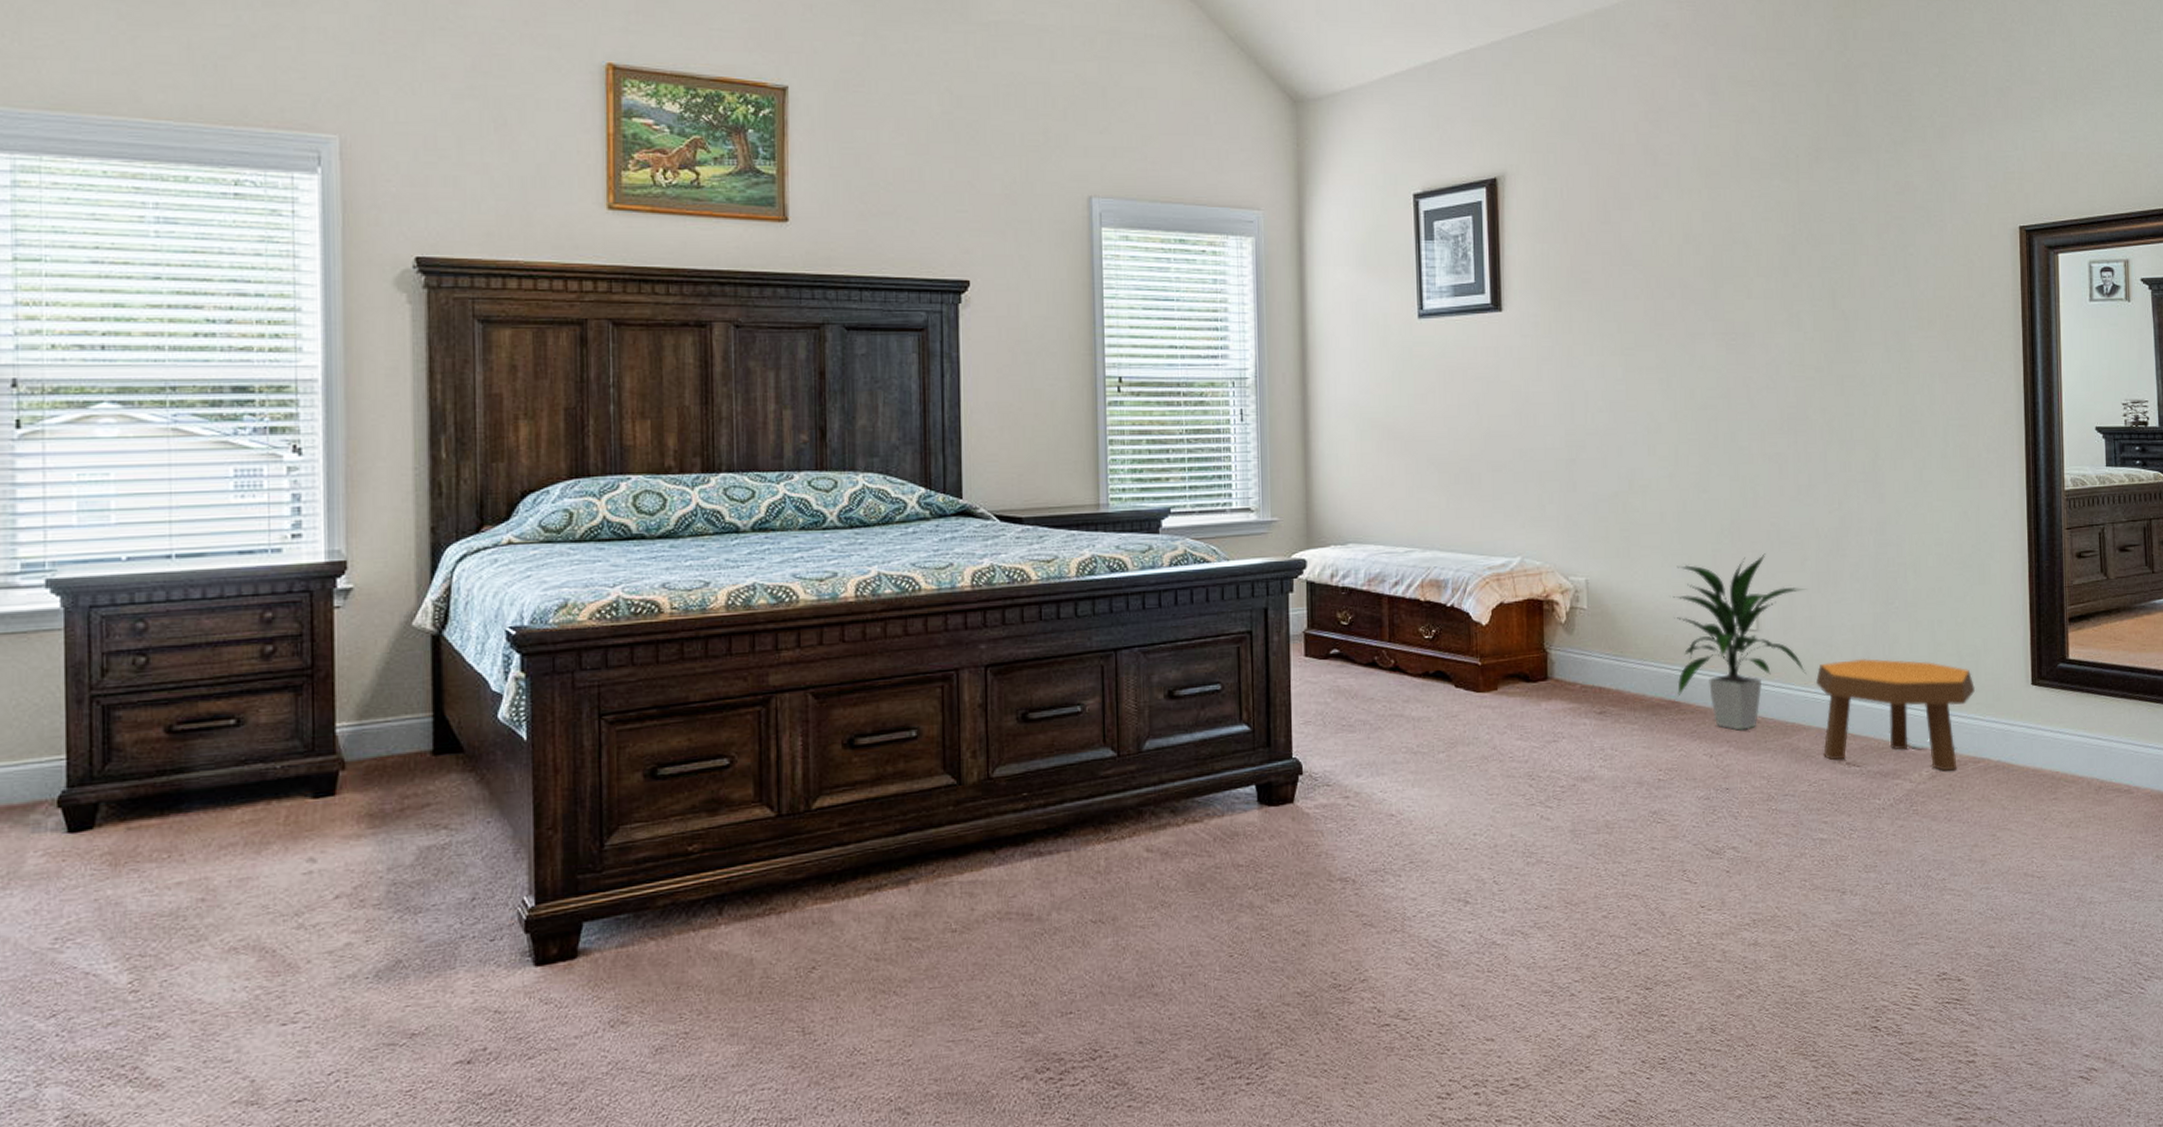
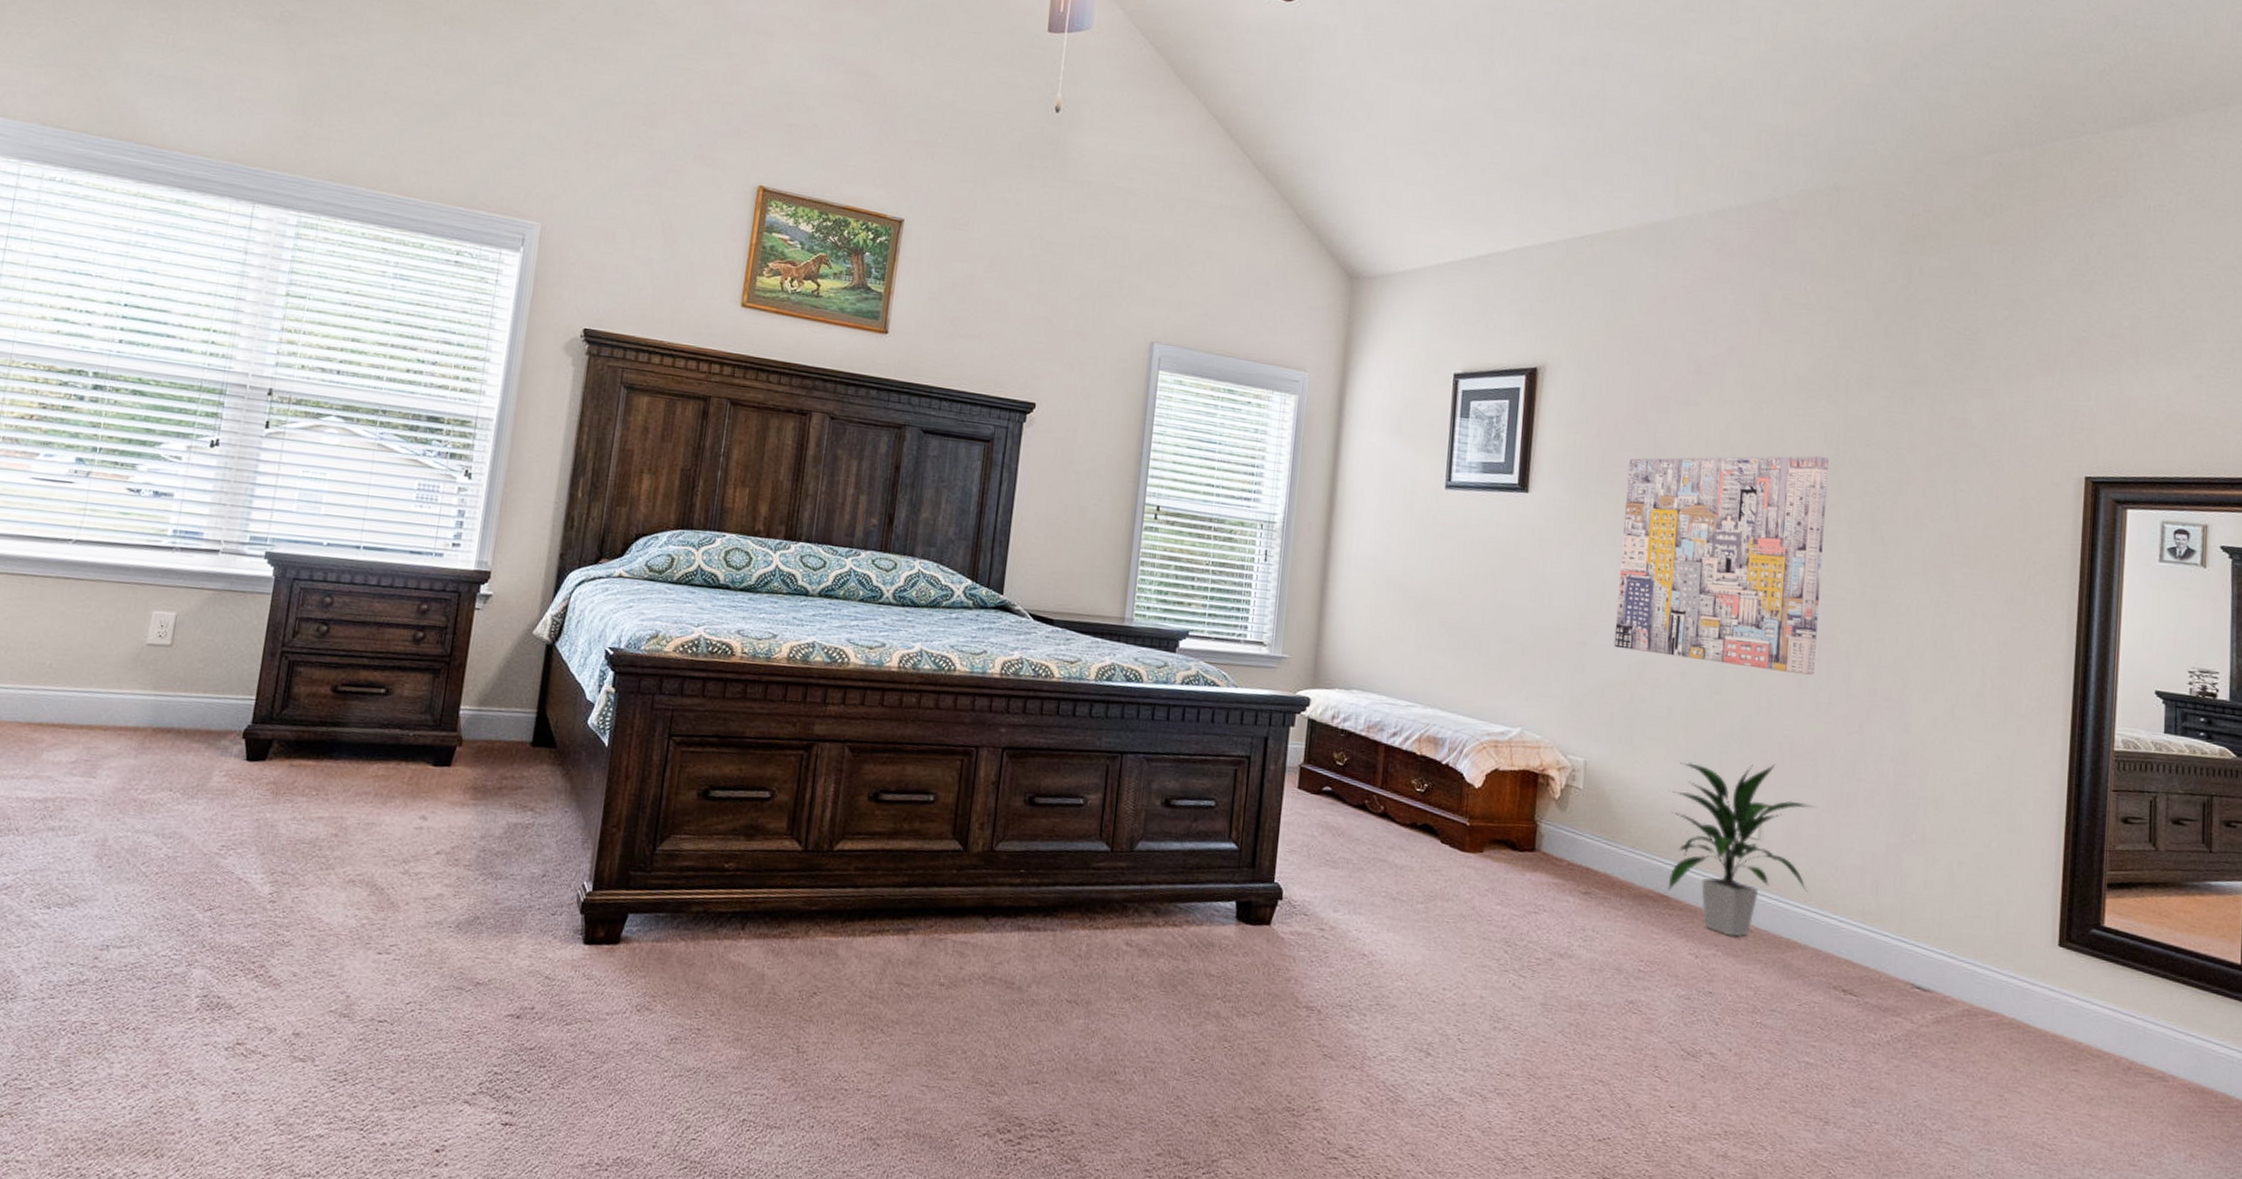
wall art: none [1597,236,1793,461] -> present [1614,455,1829,676]
footstool: present [1816,658,1975,771] -> none [1817,884,1993,1020]

